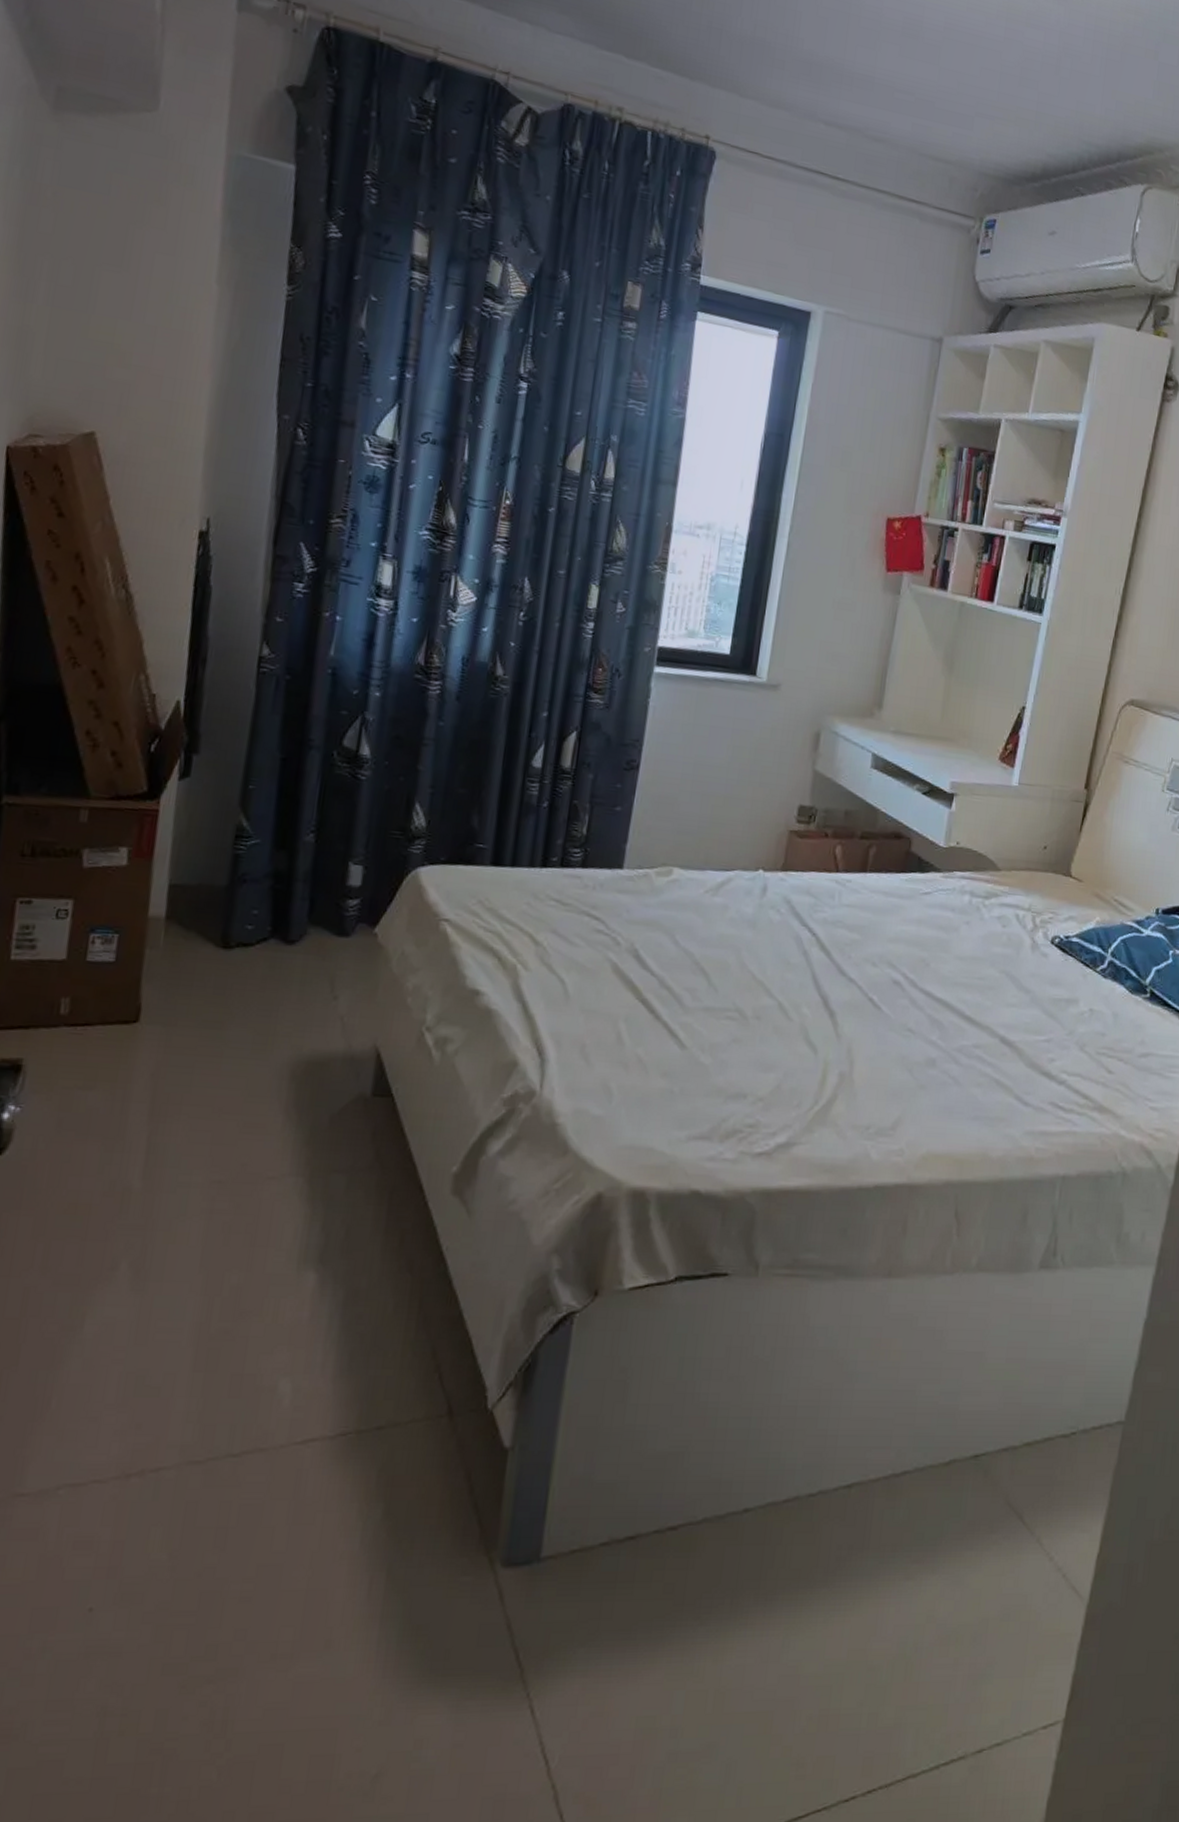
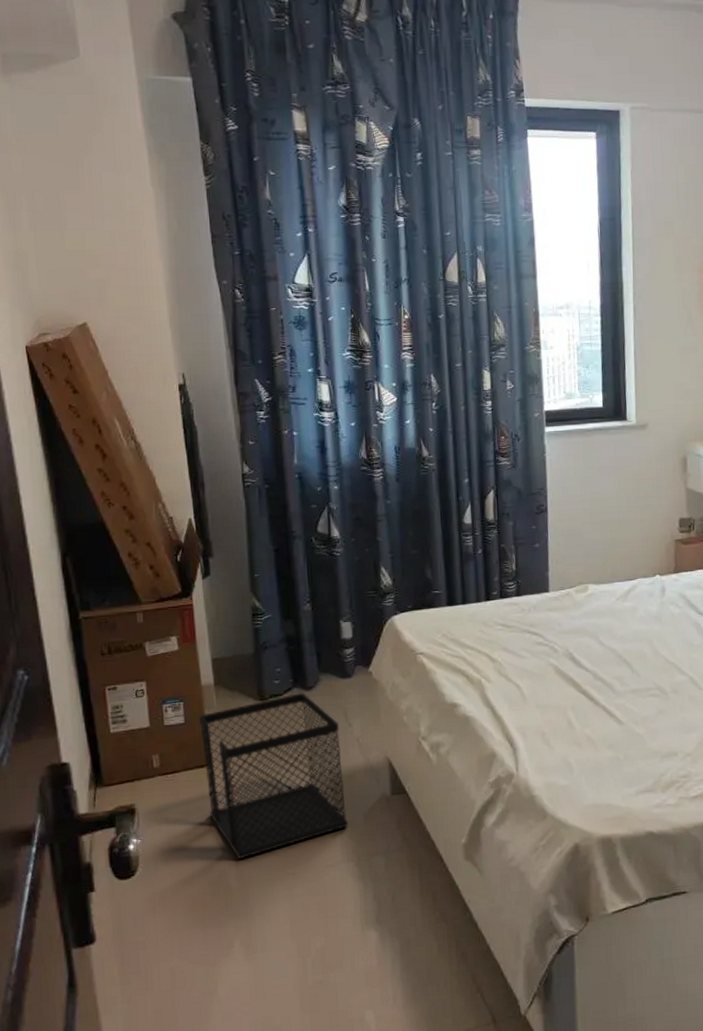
wastebasket: none [122,945,321,1153] -> present [198,692,348,860]

